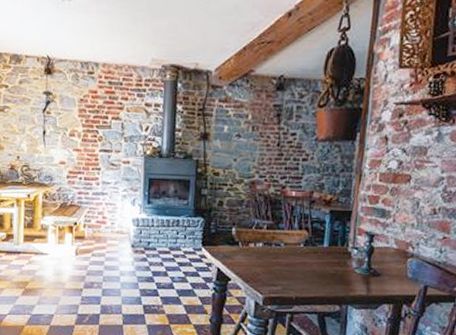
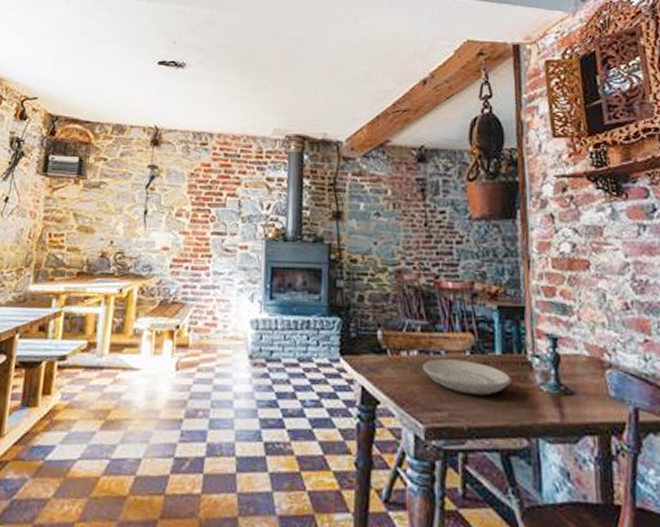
plate: none [266,249,333,276] -> present [423,359,511,396]

